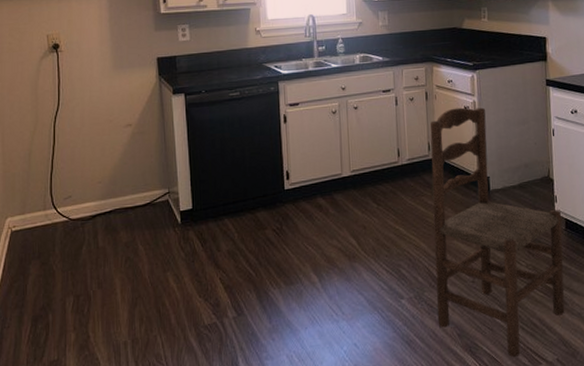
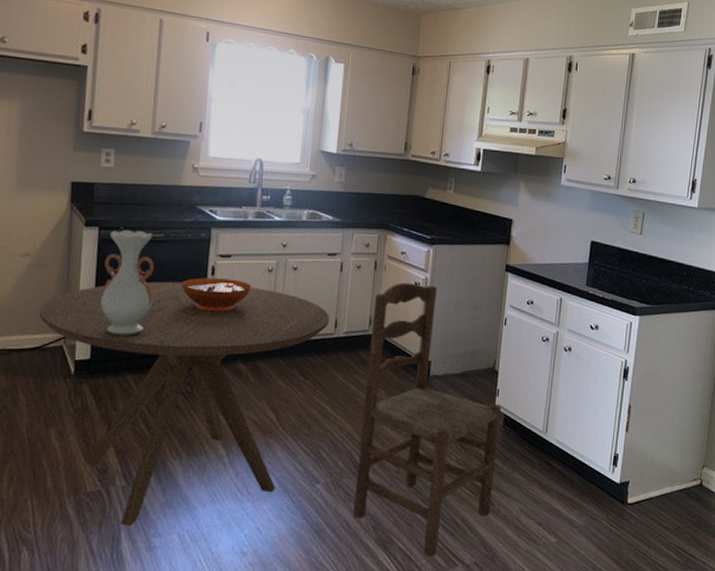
dining table: none [145,129,392,352] -> present [38,281,329,526]
vase: none [193,92,238,186] -> present [100,230,155,336]
decorative bowl: none [260,124,320,155] -> present [181,277,252,312]

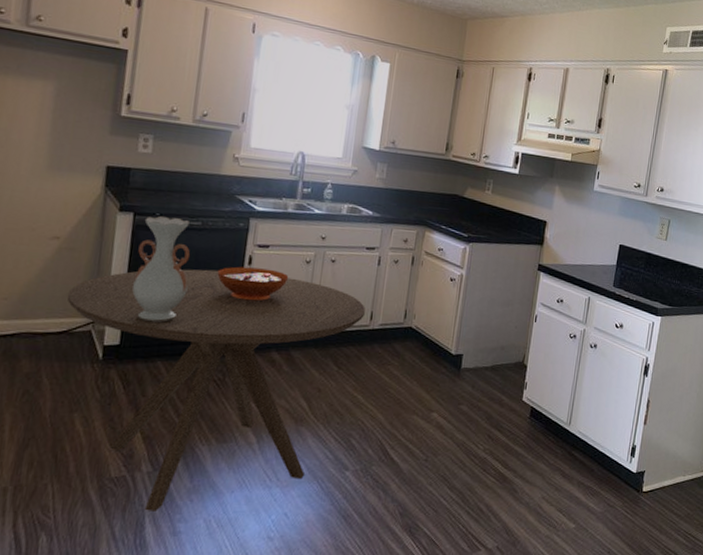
dining chair: present [353,282,502,557] -> none [380,278,529,542]

